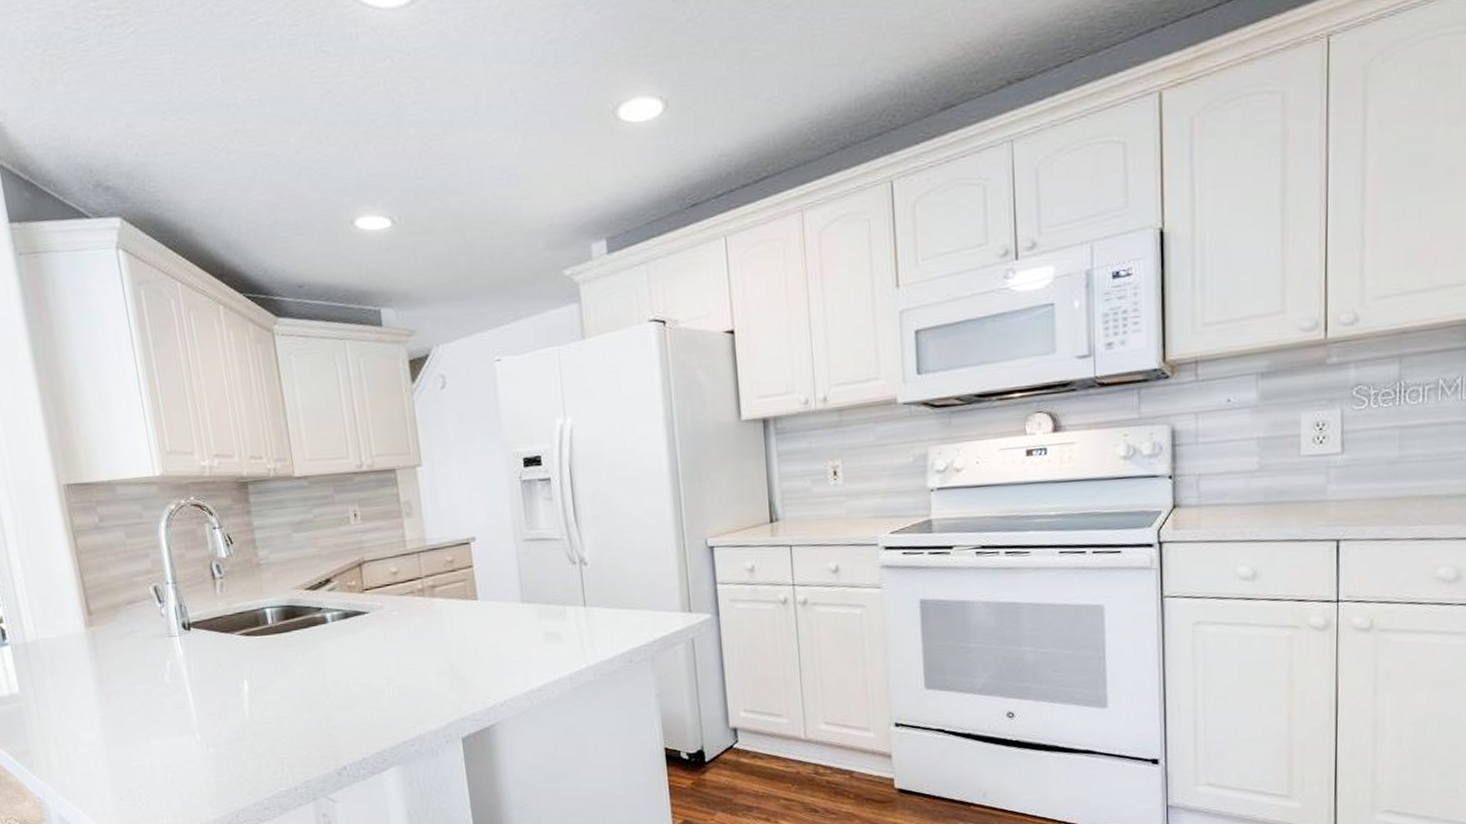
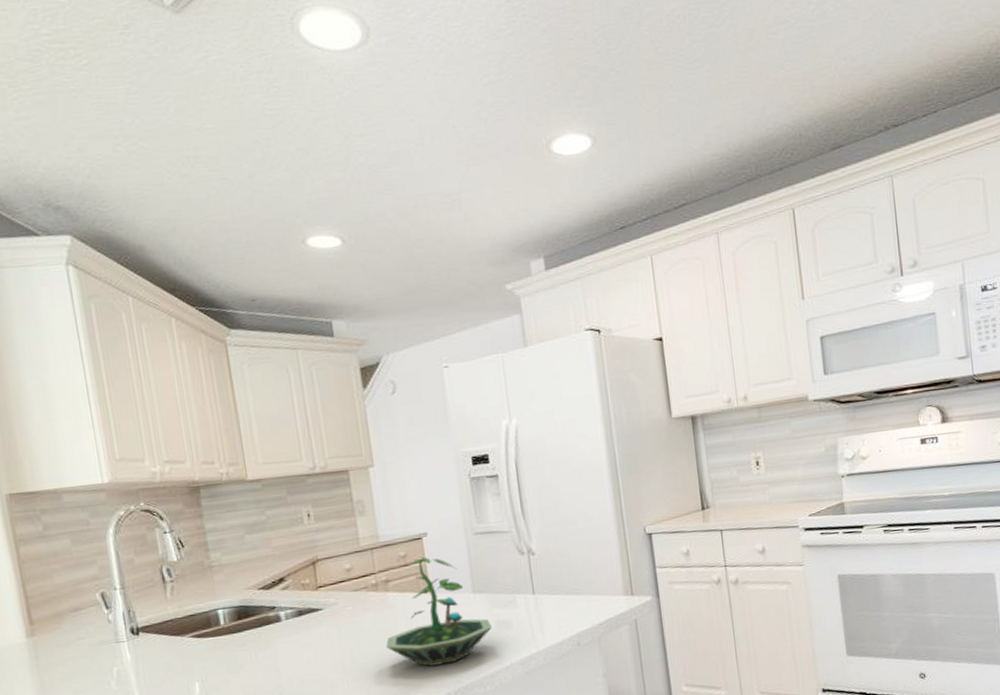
terrarium: none [431,563,541,676] -> present [385,557,492,667]

